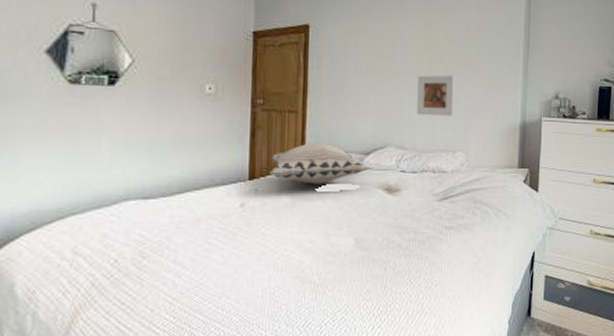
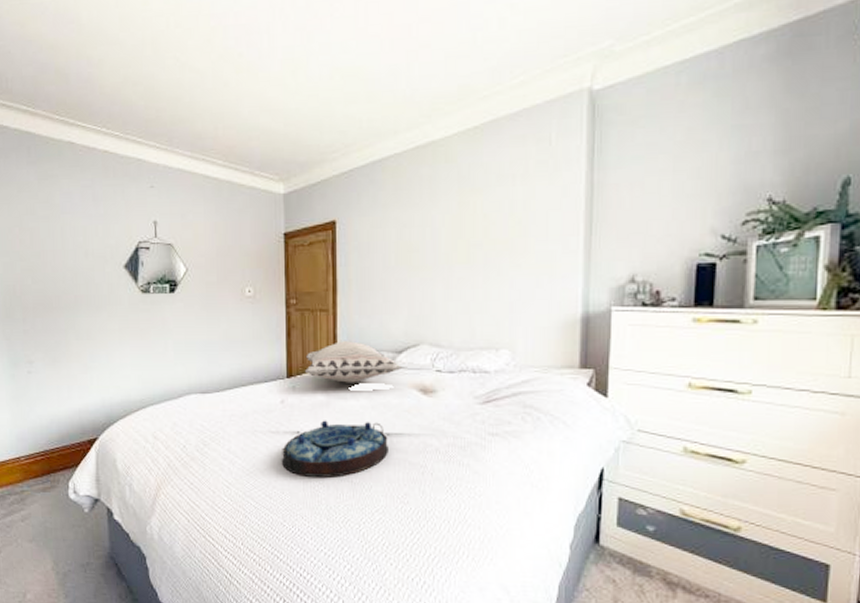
serving tray: none [237,222,353,283] -> present [281,420,388,478]
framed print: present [416,74,455,116] -> none [451,262,496,310]

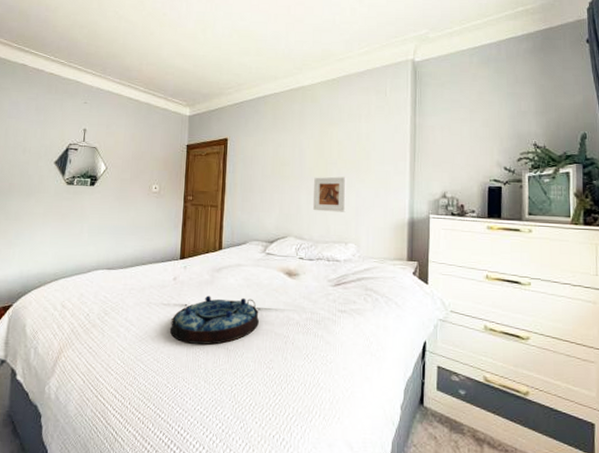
decorative pillow: present [305,341,401,383] -> none [196,231,272,266]
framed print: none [451,262,496,310] -> present [312,176,346,212]

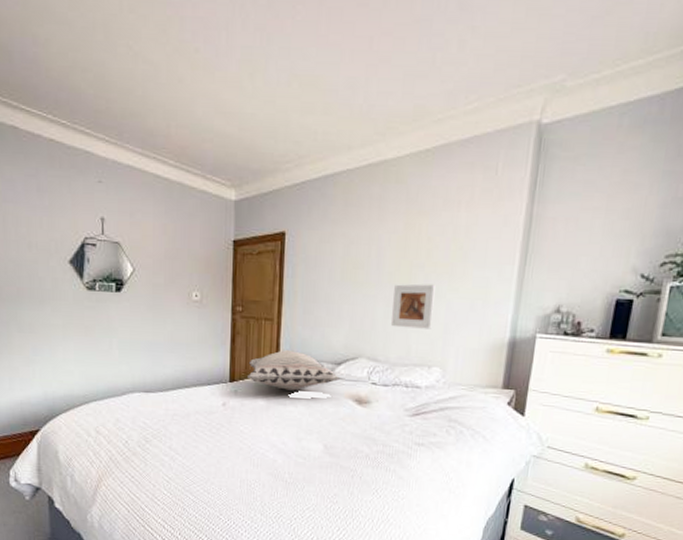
serving tray: present [169,295,259,345] -> none [220,423,323,477]
decorative pillow: none [196,231,272,266] -> present [248,350,340,391]

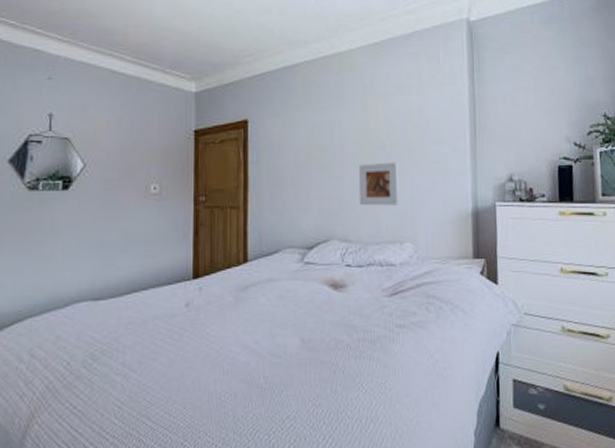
decorative pillow: present [248,350,340,391] -> none [213,238,312,282]

